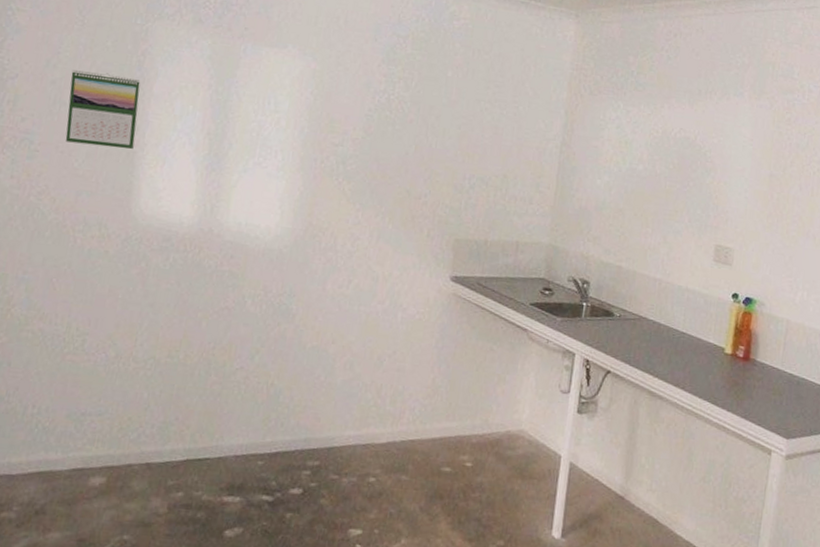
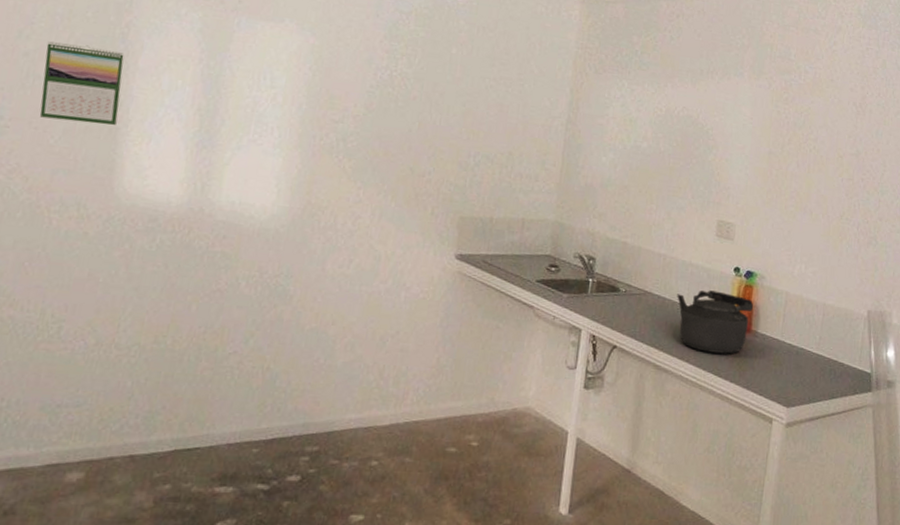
kettle: none [672,316,753,383] -> present [677,290,754,354]

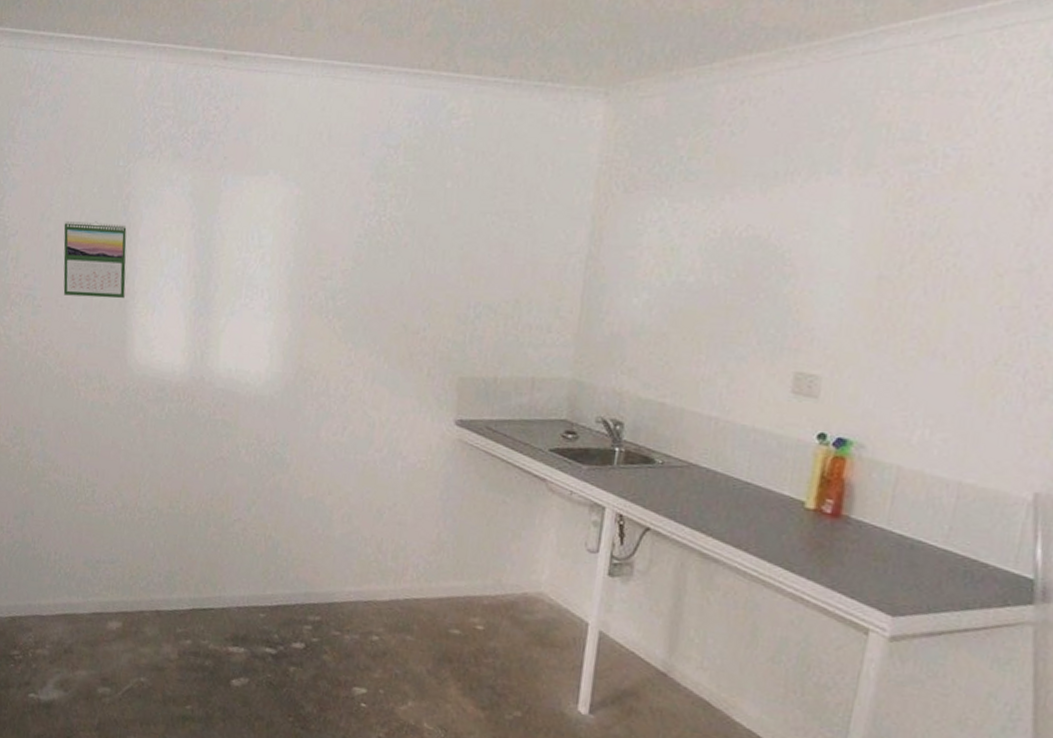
kettle: present [677,290,754,354] -> none [733,462,846,544]

